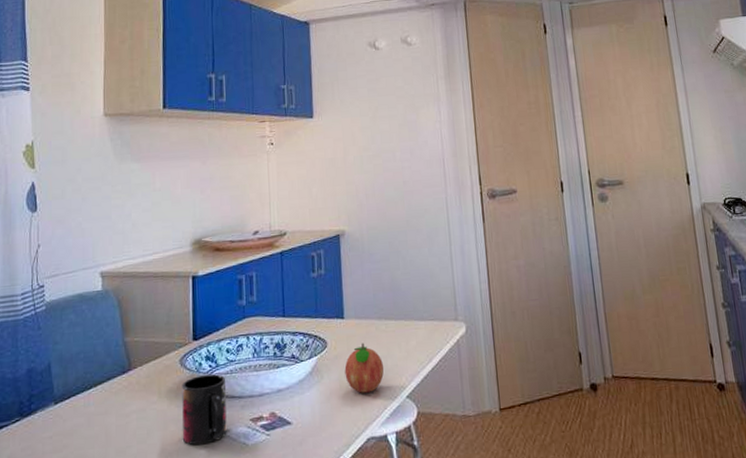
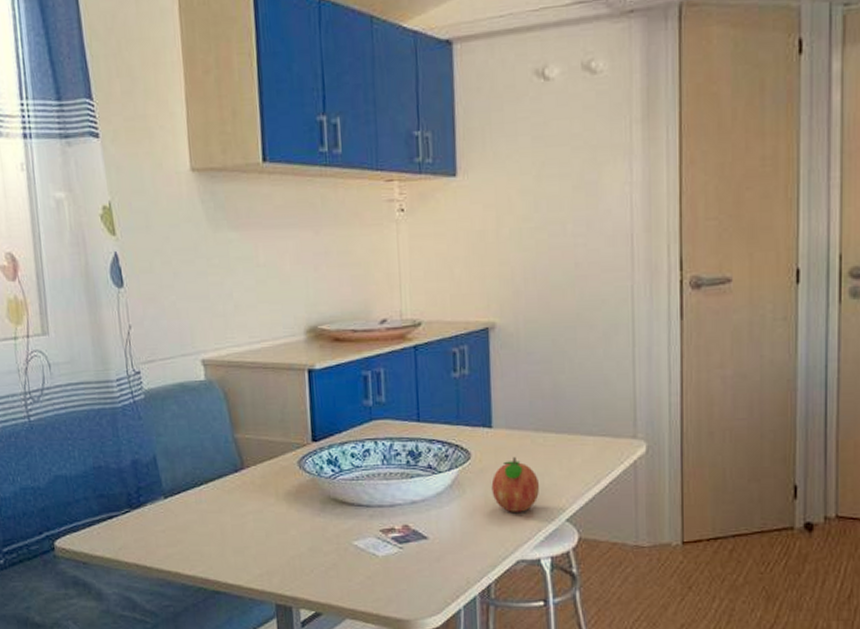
mug: present [182,374,227,446] -> none [301,480,354,552]

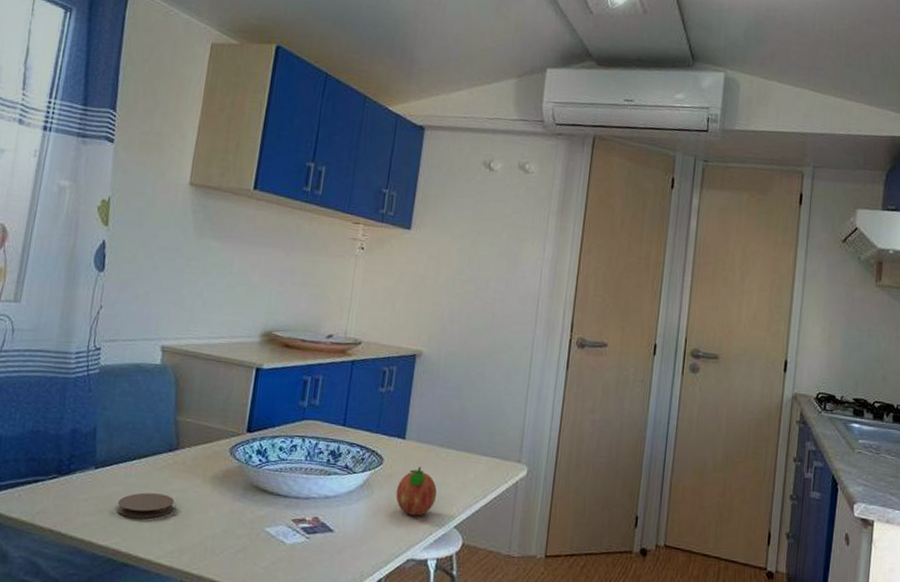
coaster: none [195,517,253,544] -> present [117,492,175,518]

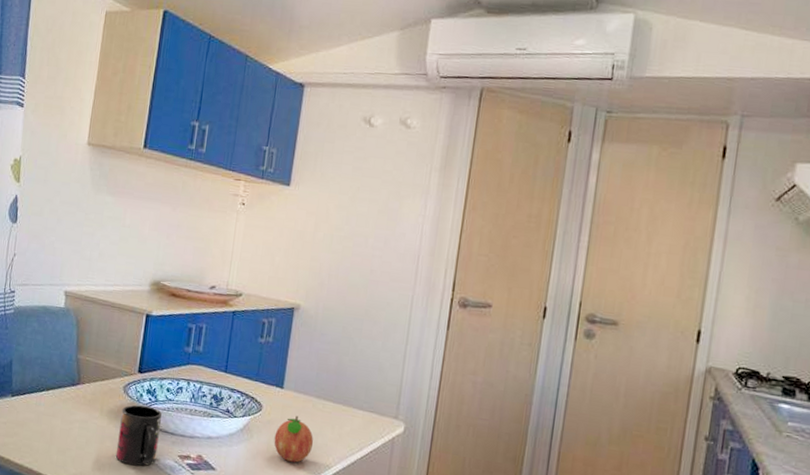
coaster: present [117,492,175,518] -> none [30,420,77,444]
mug: none [220,467,275,536] -> present [115,405,163,466]

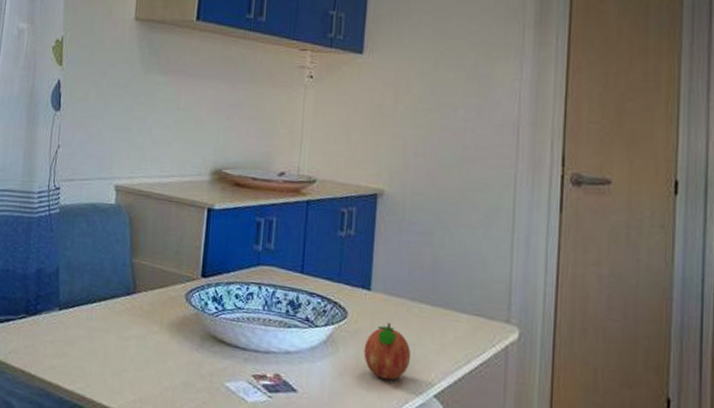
mug: present [115,405,163,466] -> none [179,315,232,390]

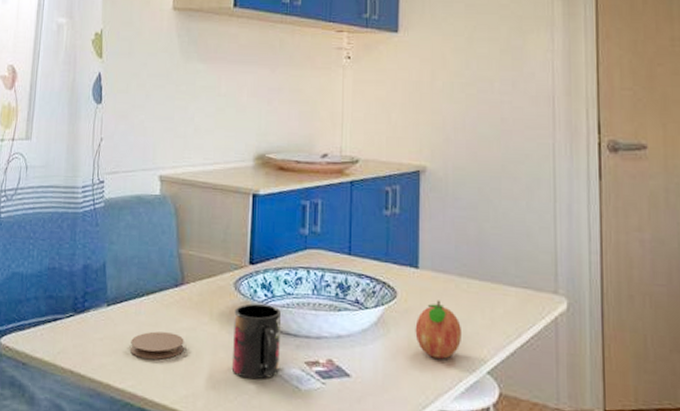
coaster: none [80,337,134,365] -> present [130,331,184,360]
mug: none [179,315,232,390] -> present [231,303,282,380]

